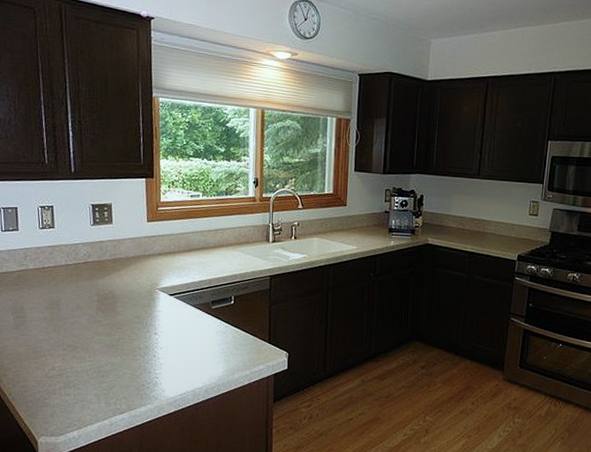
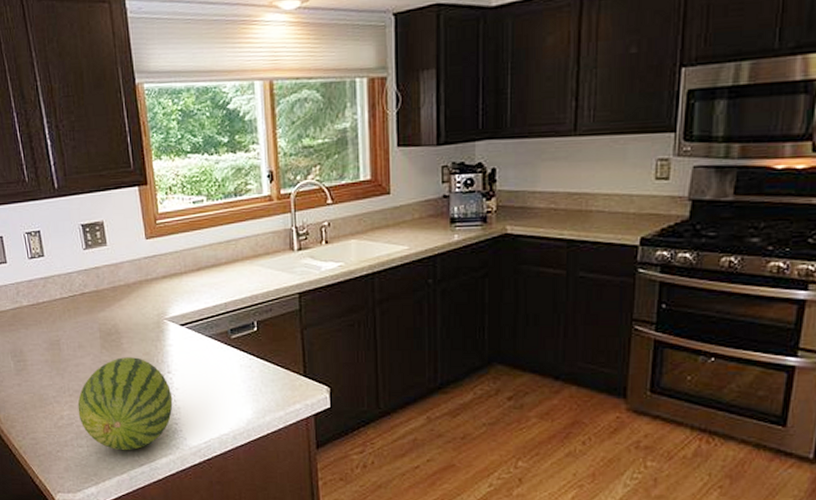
fruit: none [69,319,156,400] -> present [77,357,173,451]

